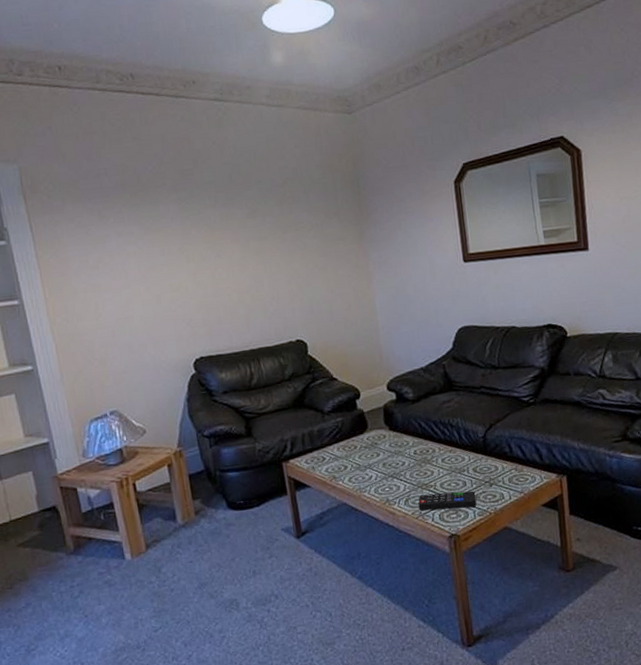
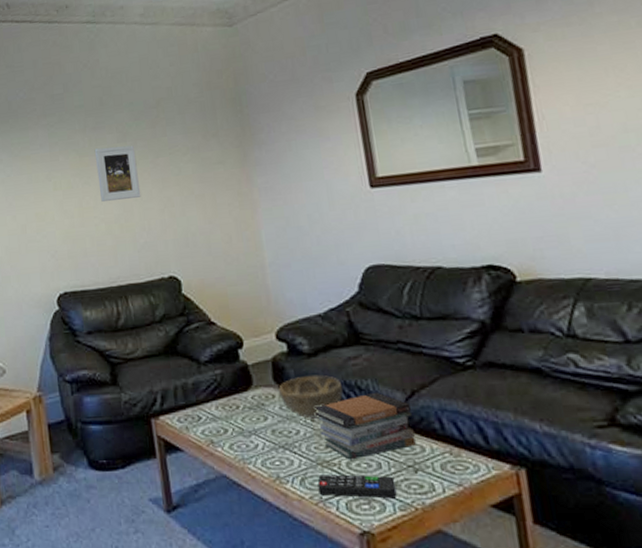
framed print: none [225,221,270,274] -> present [94,145,141,203]
decorative bowl: none [389,417,439,452] -> present [278,375,343,419]
book stack: none [417,427,492,482] -> present [315,392,416,460]

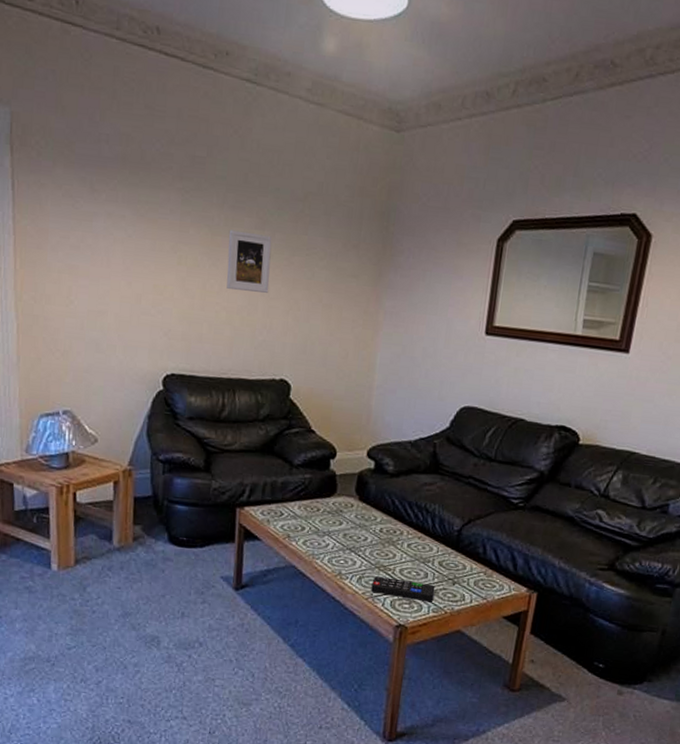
decorative bowl: present [278,375,343,419] -> none [358,492,414,530]
book stack: present [315,392,416,460] -> none [384,515,465,568]

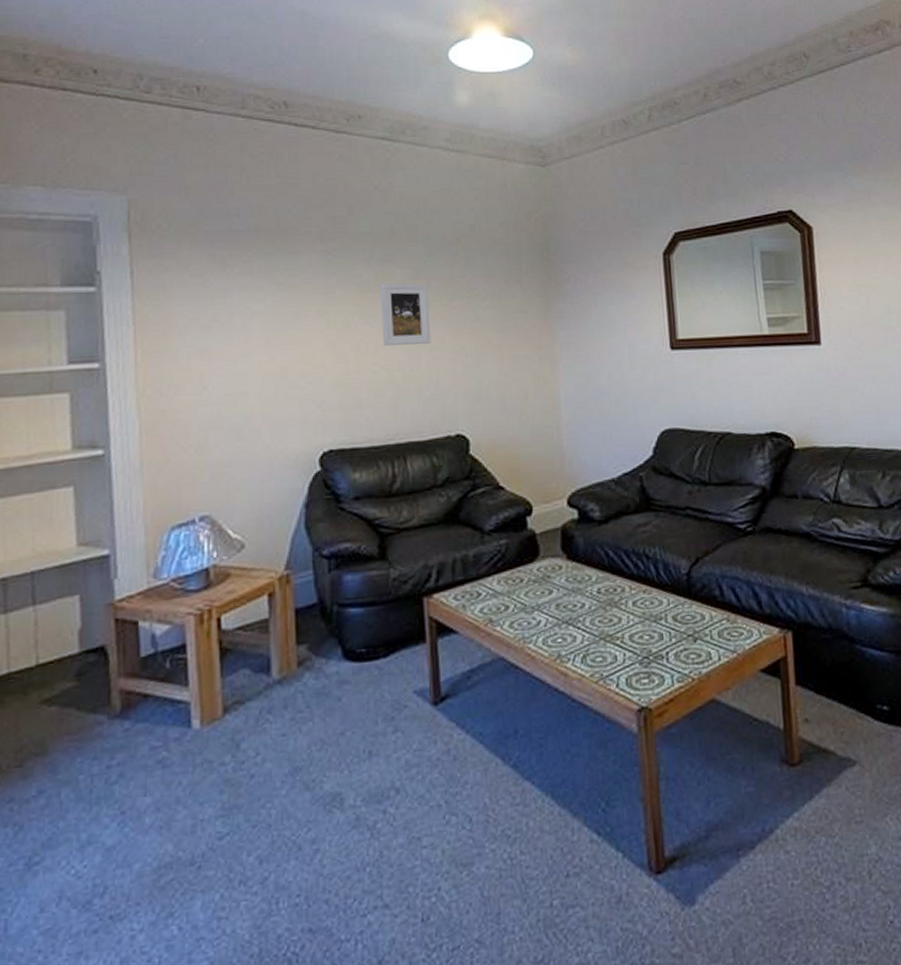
remote control: present [371,576,435,601] -> none [599,646,676,672]

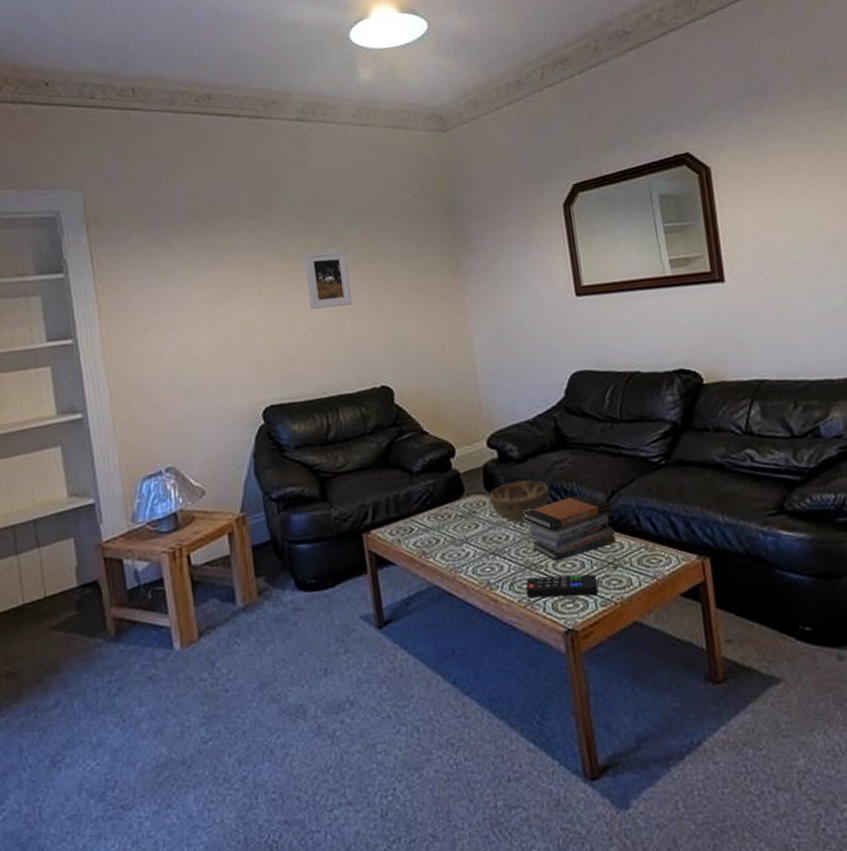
decorative bowl: none [566,543,631,591] -> present [489,480,550,524]
remote control: none [599,646,676,672] -> present [525,574,599,598]
book stack: none [602,560,697,633] -> present [523,493,616,562]

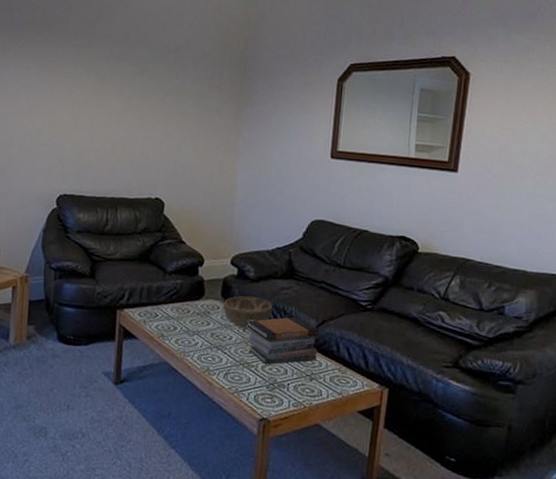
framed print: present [303,250,353,310] -> none [111,76,149,127]
remote control: present [525,574,599,598] -> none [236,372,295,396]

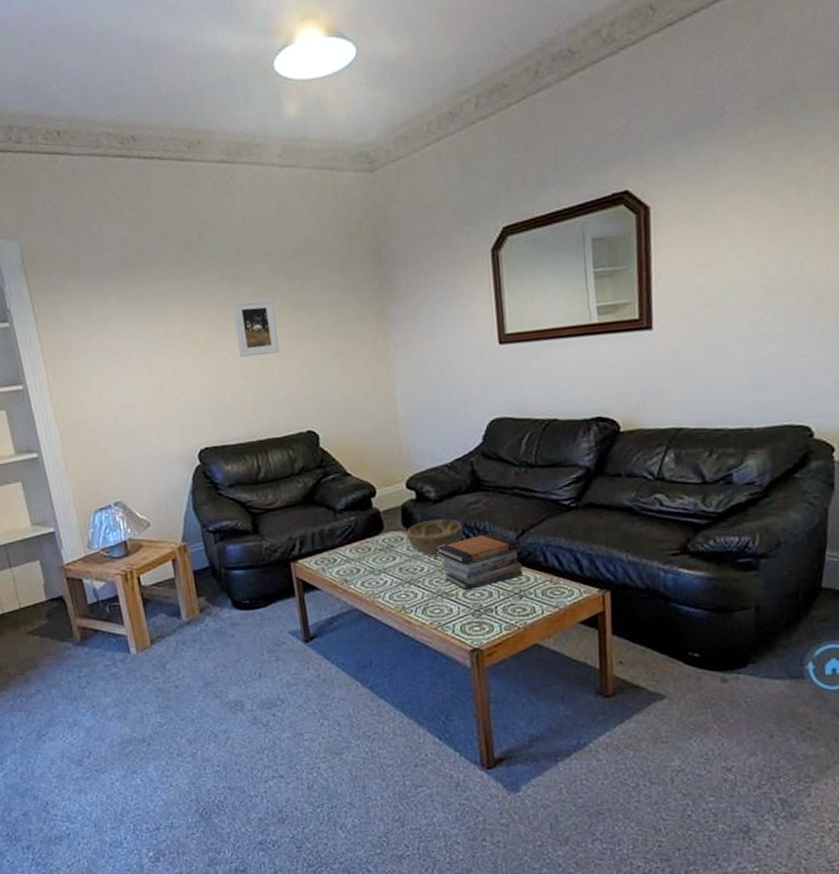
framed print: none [111,76,149,127] -> present [232,298,280,358]

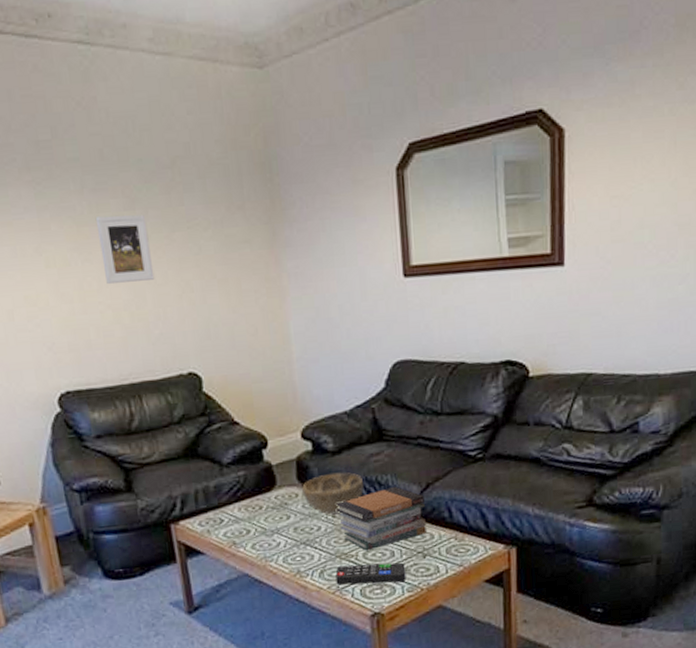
remote control: none [437,602,504,621] -> present [335,562,406,585]

